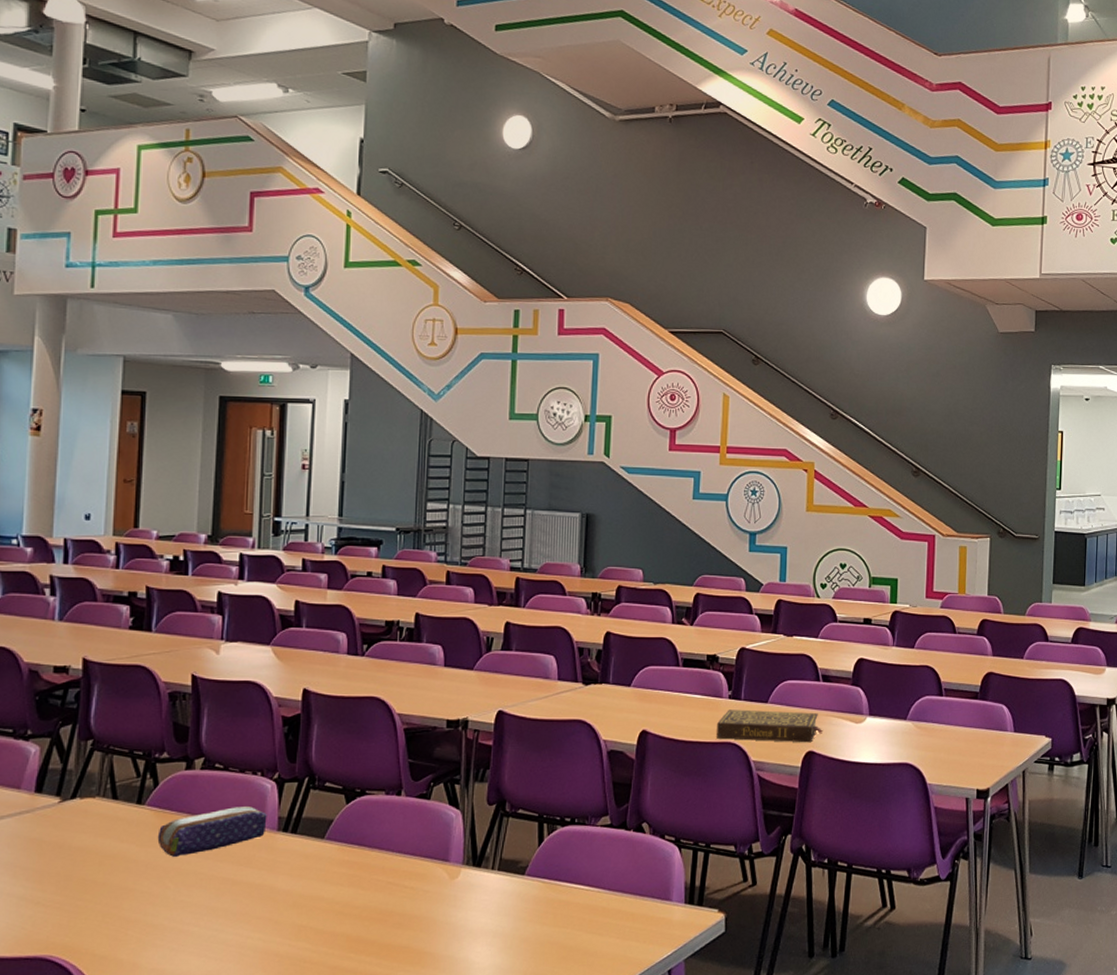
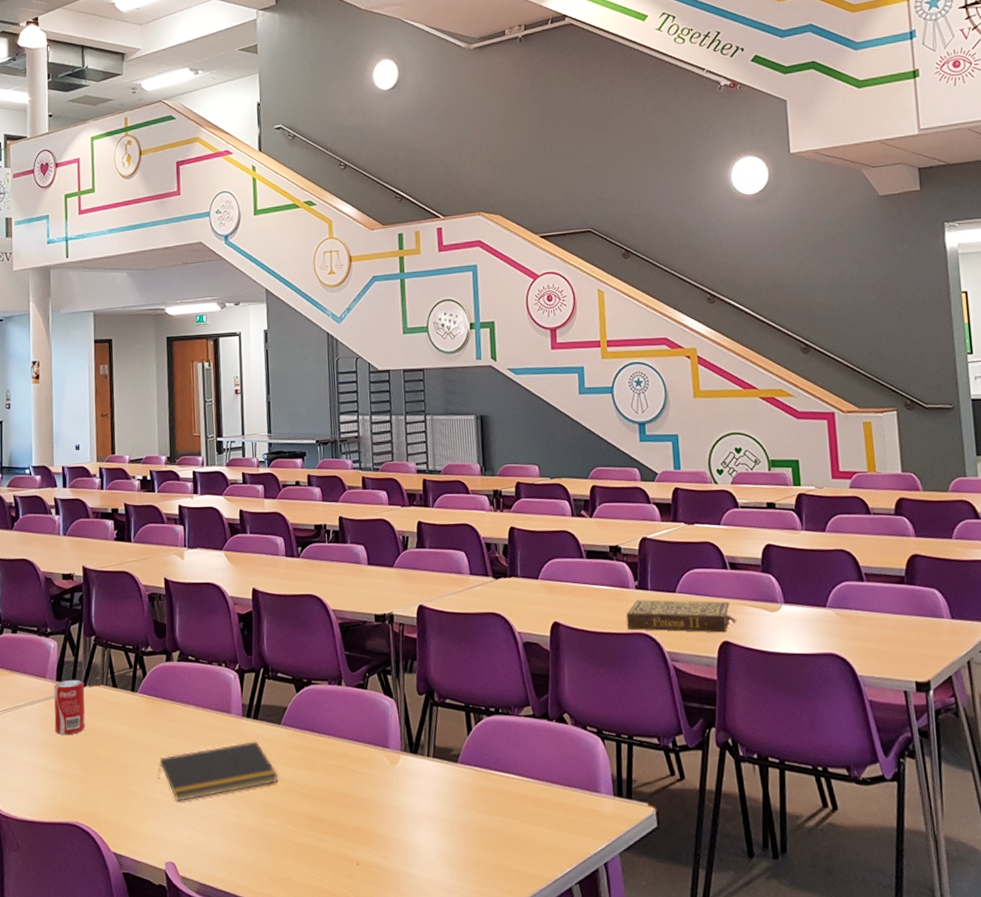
beverage can: none [28,790,74,855] -> present [54,679,85,735]
pencil case: present [157,805,267,857] -> none [149,693,233,738]
notepad: none [163,857,316,927] -> present [158,741,279,801]

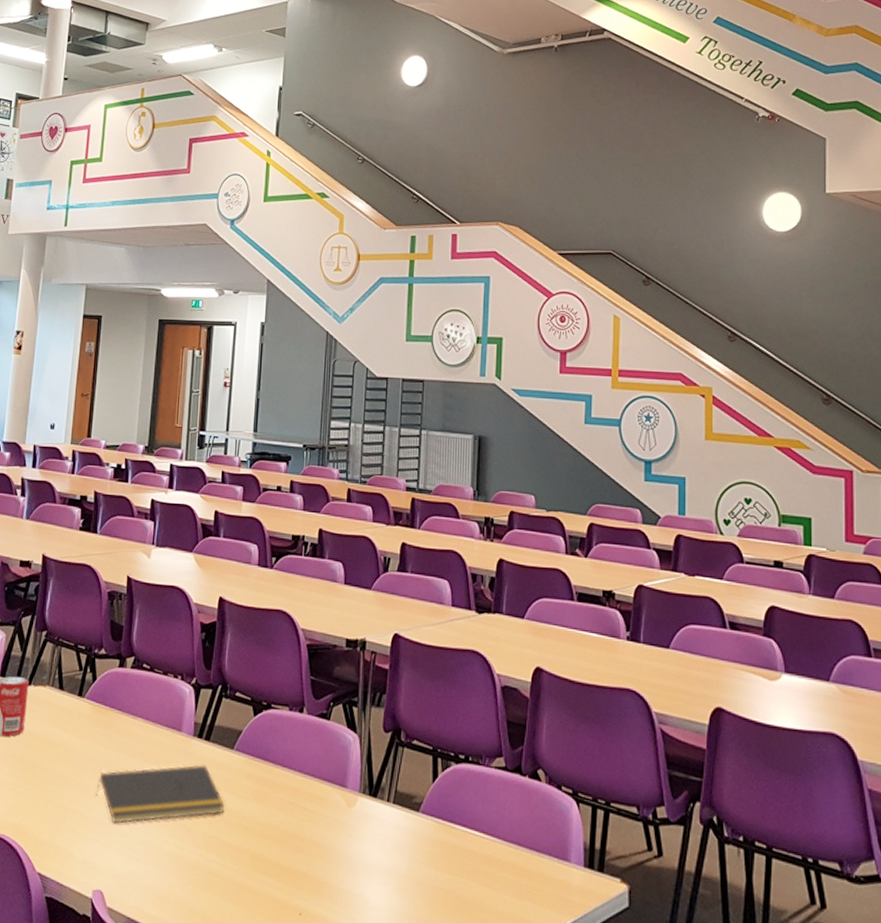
book: present [627,599,736,633] -> none [615,652,732,698]

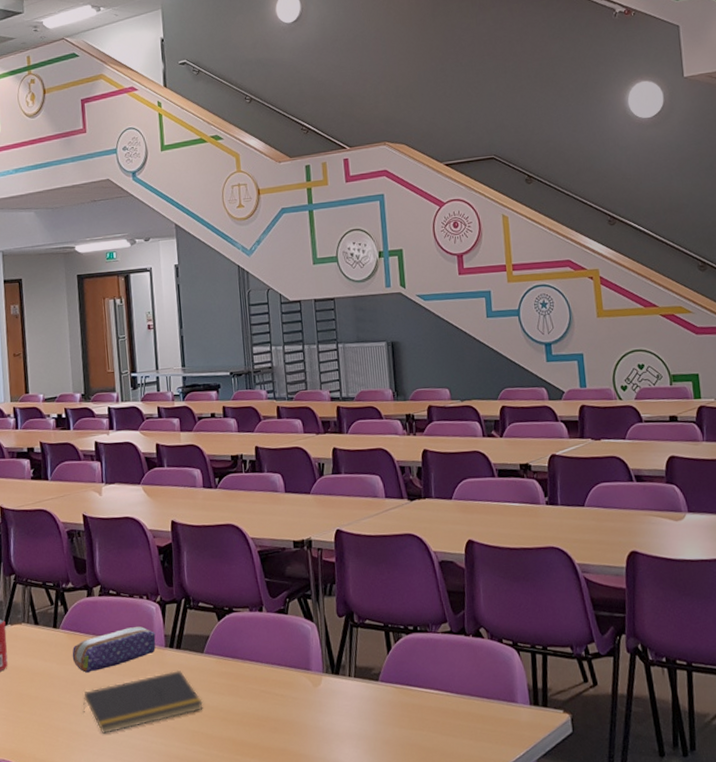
pencil case: none [93,707,185,752] -> present [72,626,156,673]

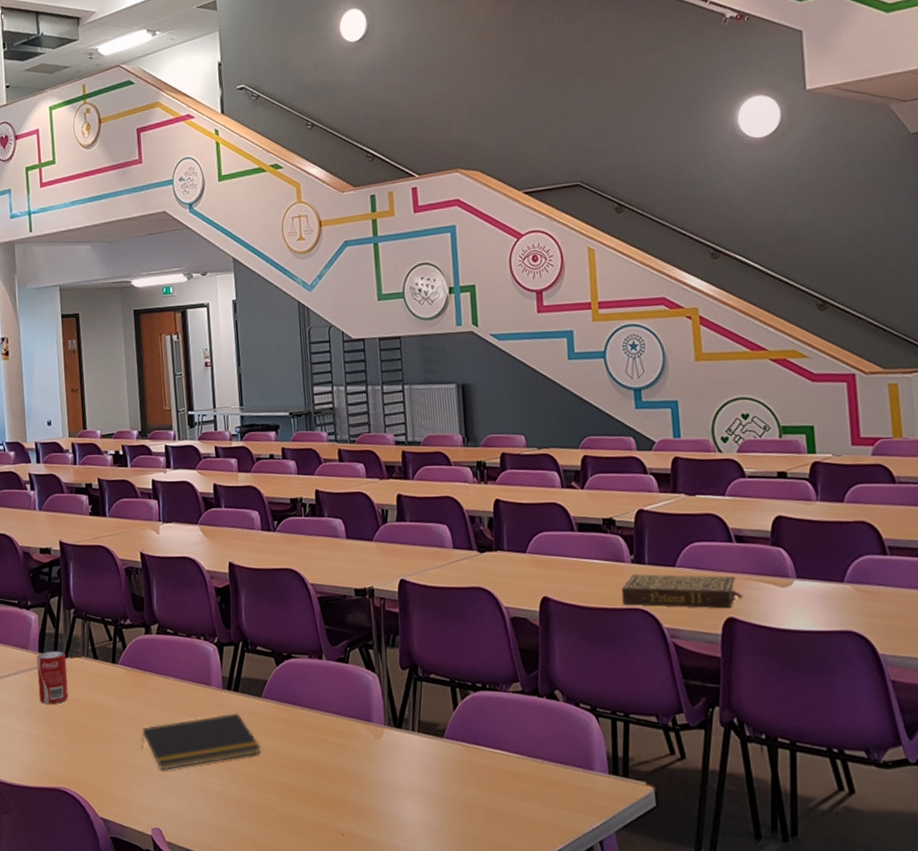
pencil case: present [72,626,156,673] -> none [130,666,213,709]
book: none [538,512,643,545] -> present [622,574,743,609]

